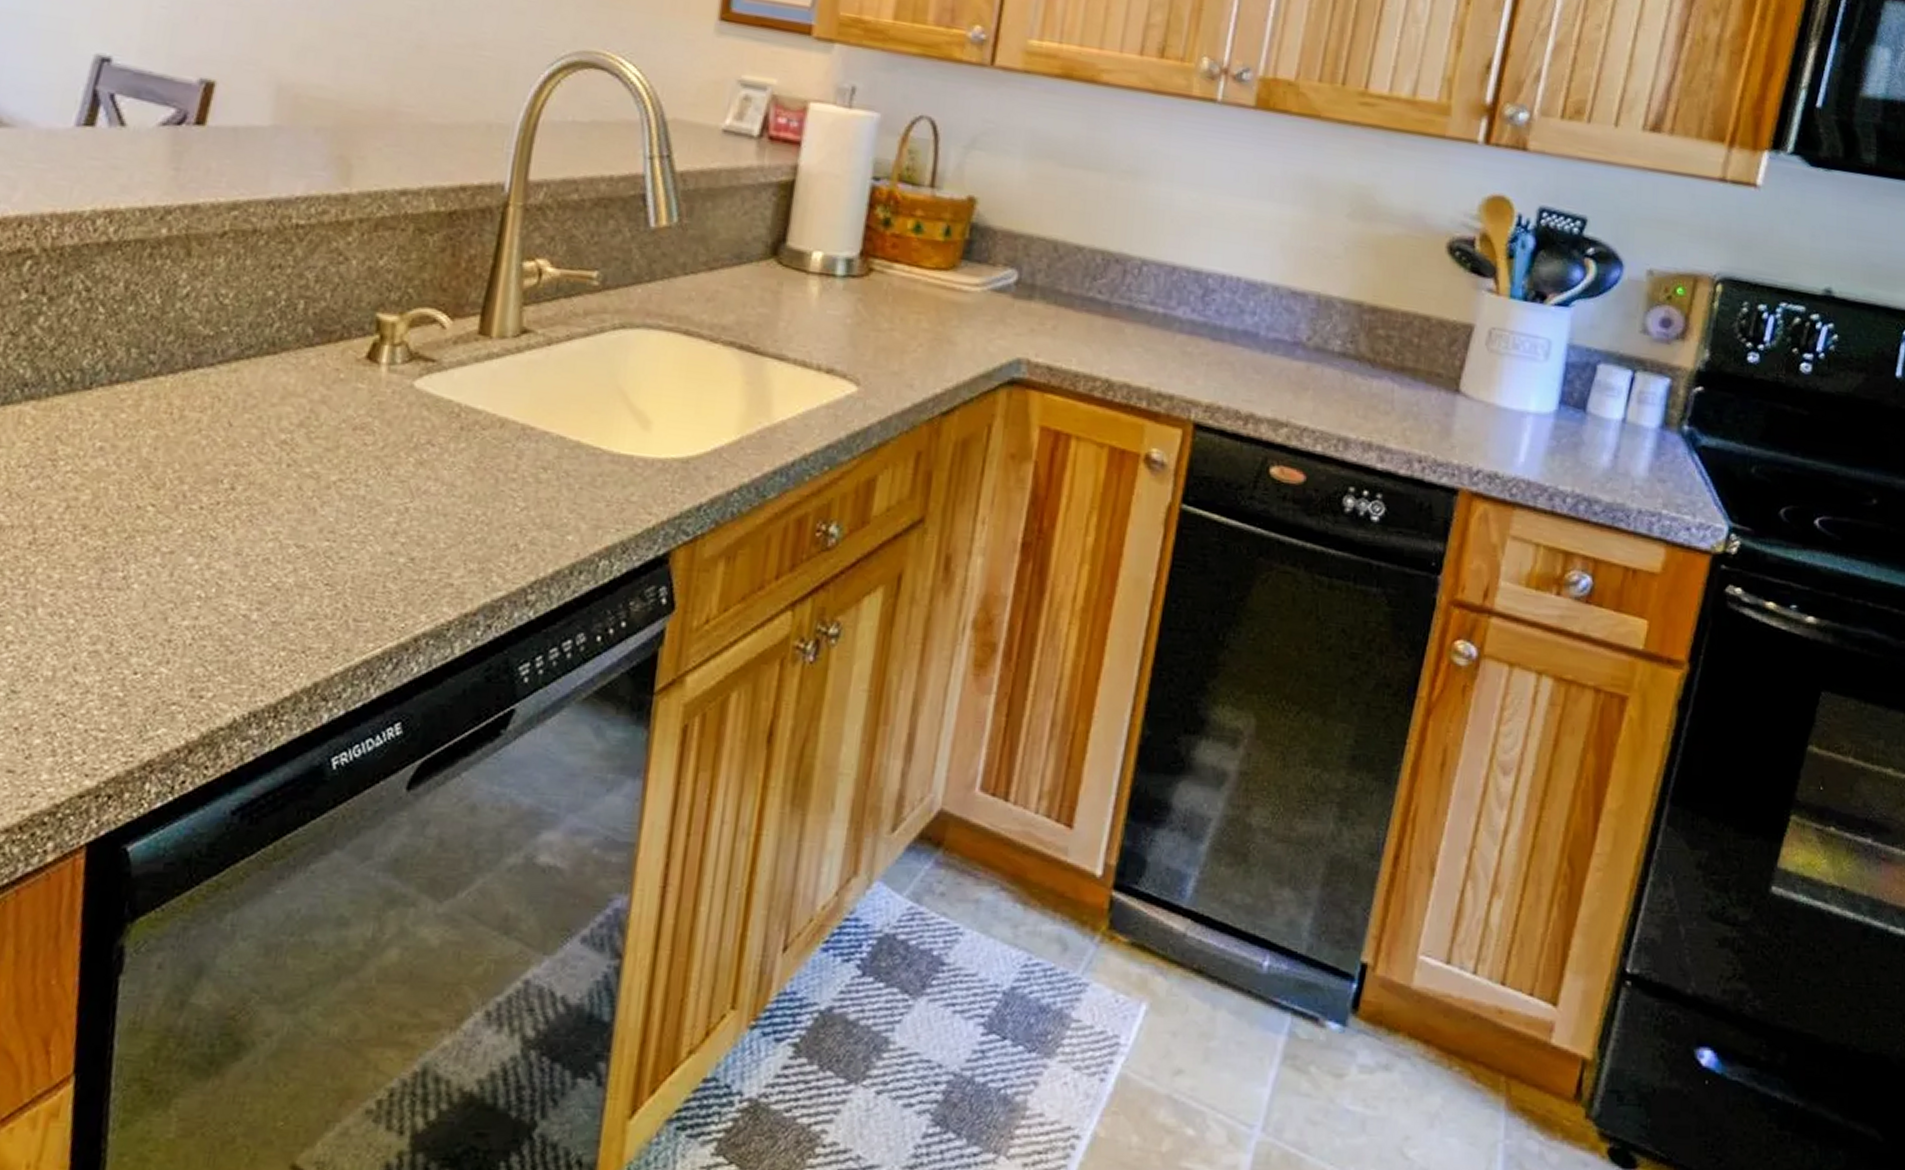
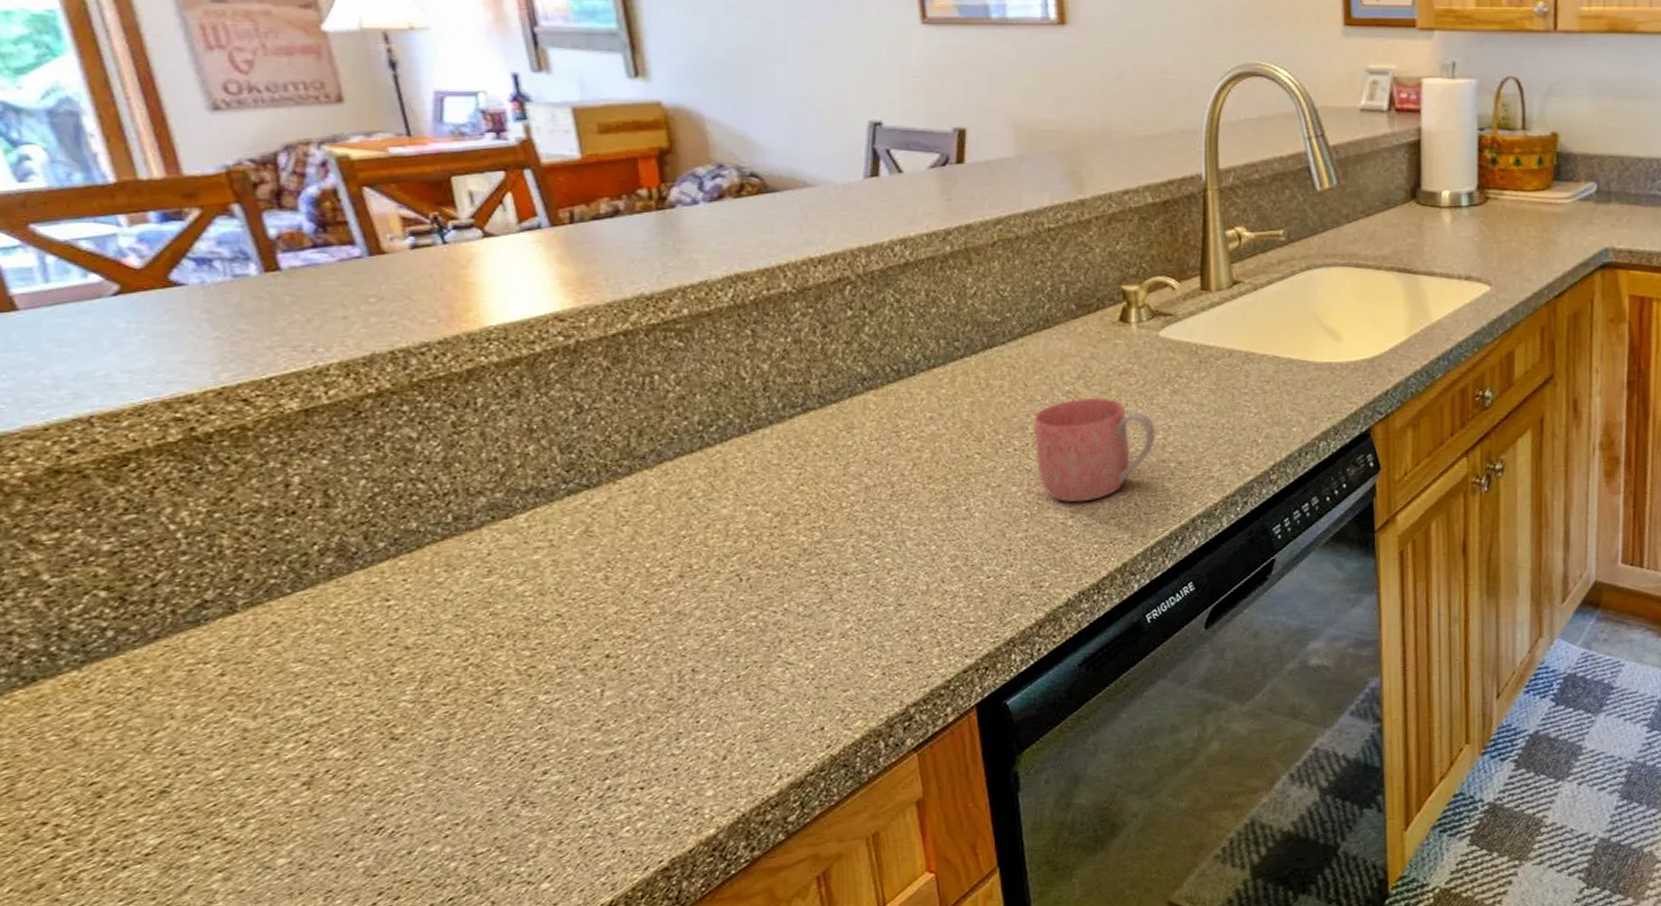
mug: none [224,452,388,592] -> present [1033,397,1156,503]

